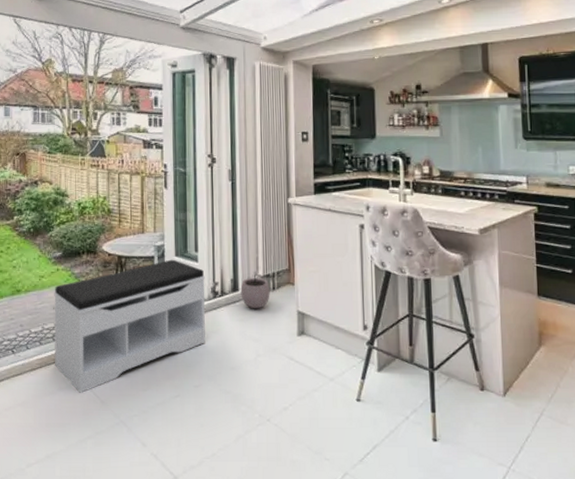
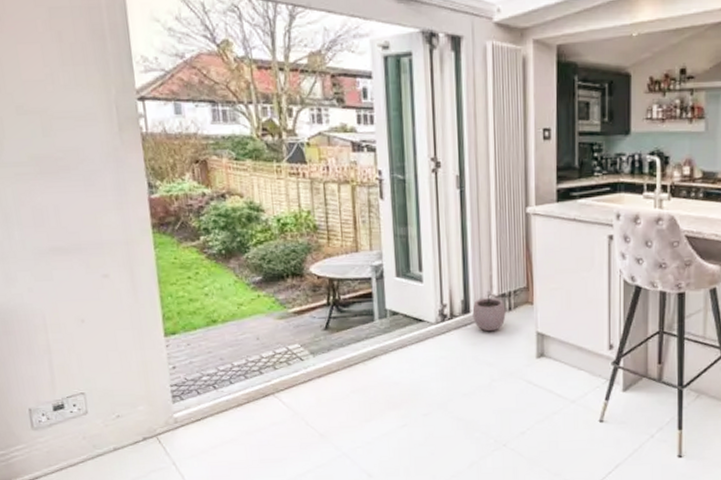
bench: present [54,259,205,393] -> none [256,280,434,427]

